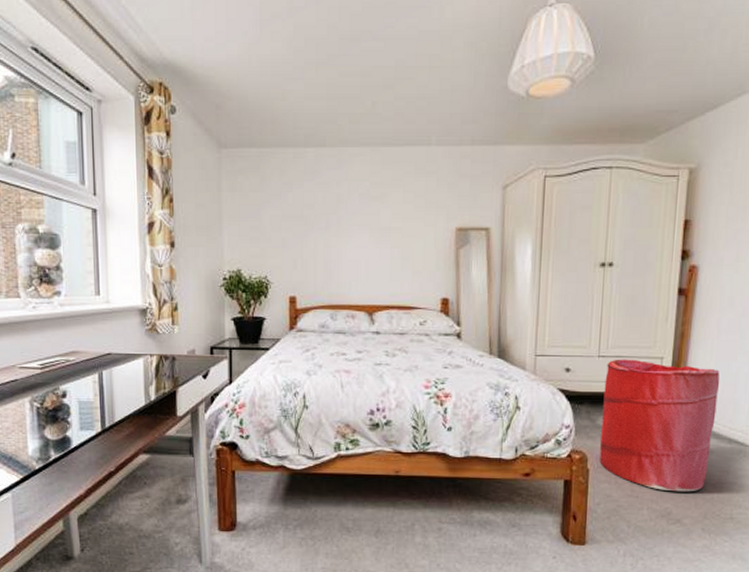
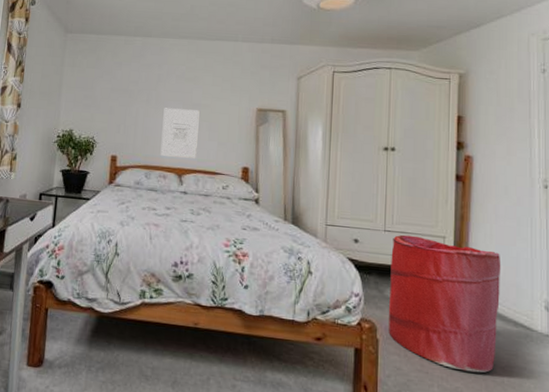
wall art: none [346,235,389,294] -> present [160,108,200,159]

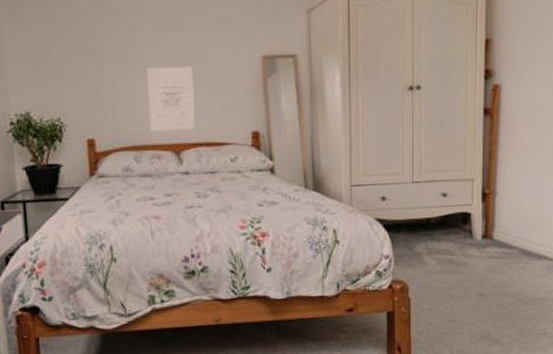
laundry hamper: present [388,234,501,373] -> none [420,182,527,313]

